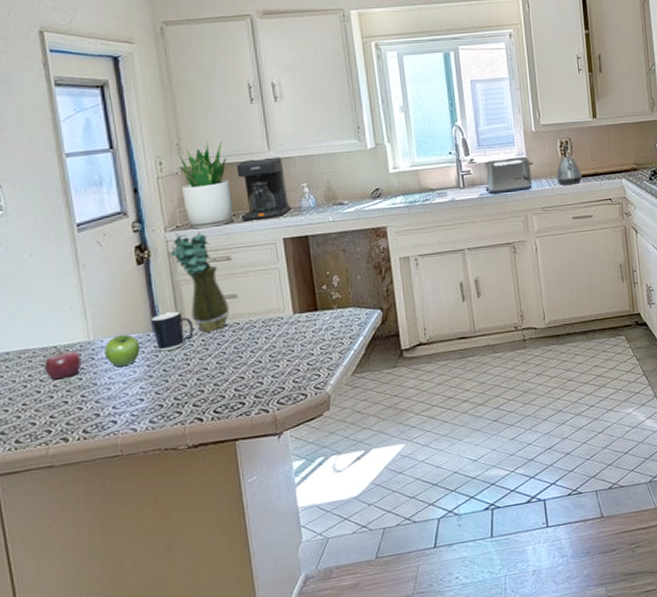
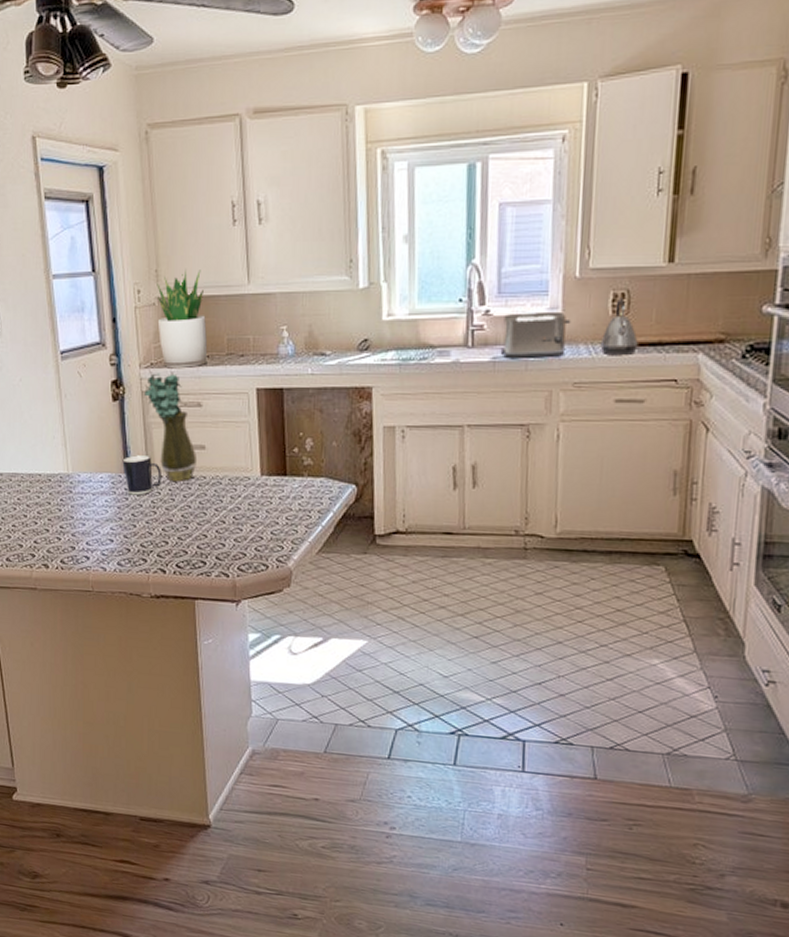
fruit: present [44,347,82,380] -> none [30,476,61,508]
fruit: present [104,335,140,368] -> none [80,472,112,505]
coffee maker: present [236,157,290,221] -> none [213,292,266,364]

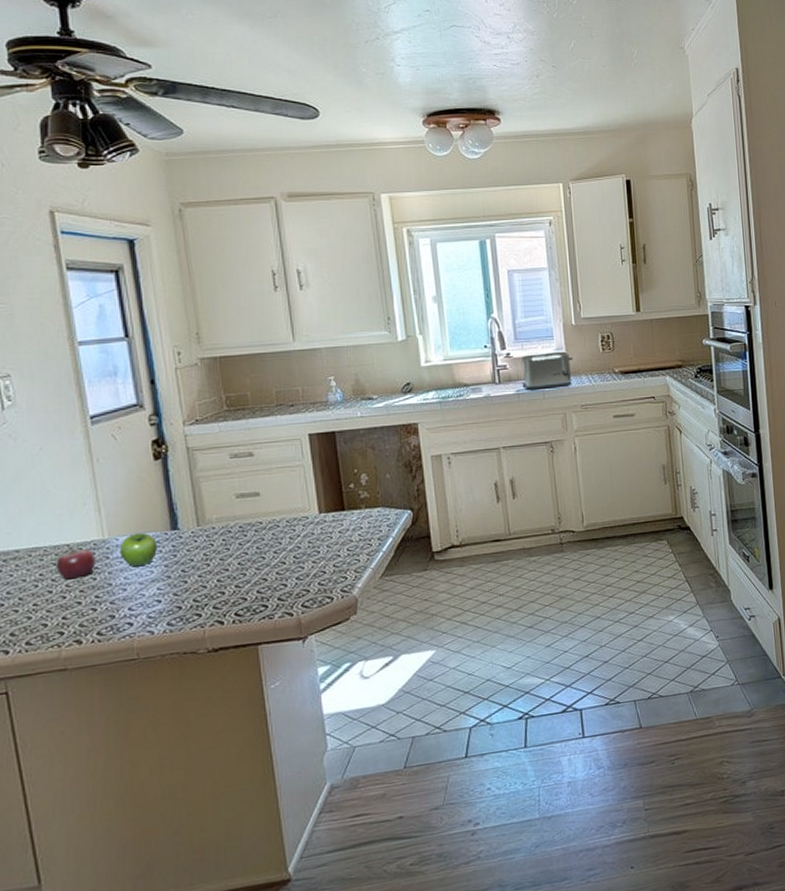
fruit: none [30,476,61,508] -> present [56,546,96,580]
fruit: none [80,472,112,505] -> present [119,533,157,567]
mug: present [122,455,161,495] -> none [168,509,214,551]
vase: present [144,370,198,482] -> none [190,426,252,532]
planter: present [156,268,208,369] -> none [198,330,257,424]
kettle: present [600,298,638,356] -> none [597,339,624,383]

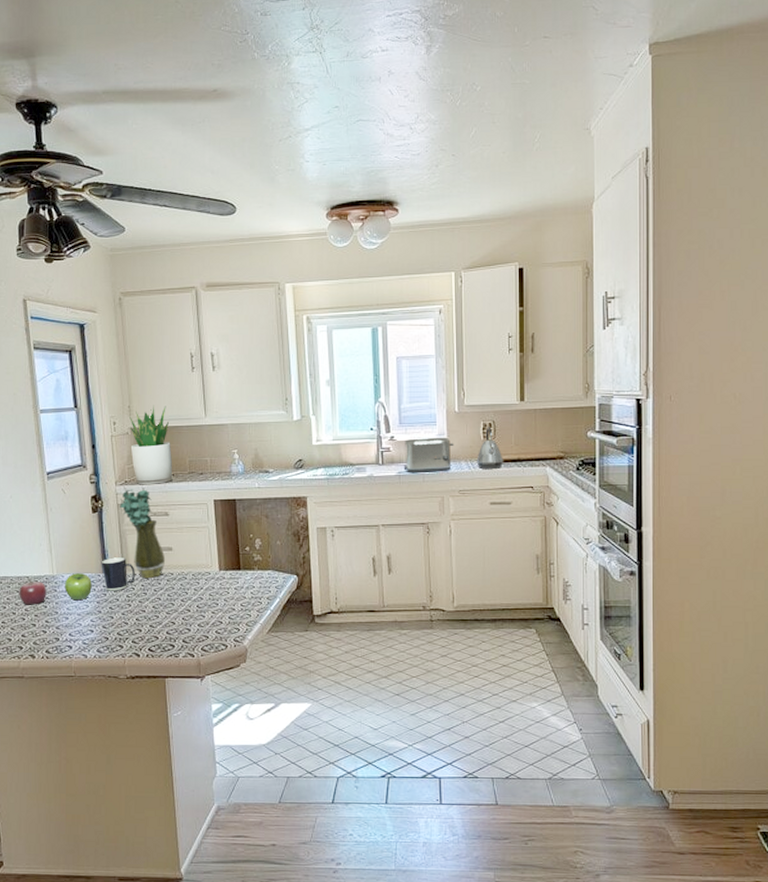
mug: none [168,509,214,551] -> present [101,557,135,591]
vase: none [190,426,252,532] -> present [120,486,166,579]
planter: none [198,330,257,424] -> present [129,405,173,485]
kettle: none [597,339,624,383] -> present [476,427,503,470]

